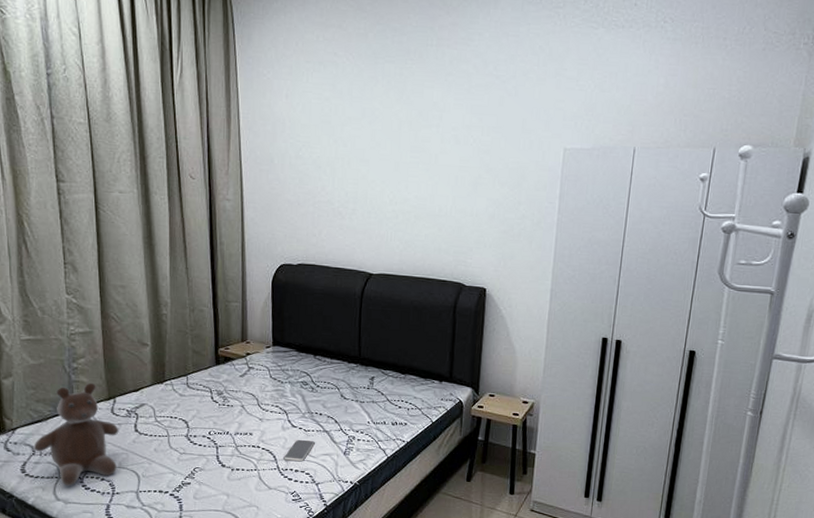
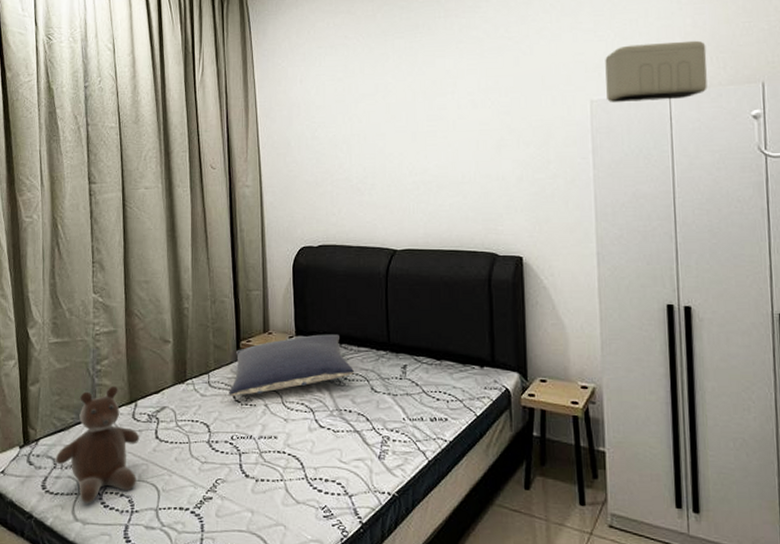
pillow: none [207,346,326,397] -> present [229,334,354,396]
smartphone: present [283,439,315,462] -> none [312,442,345,469]
storage box: none [579,98,673,156] -> present [605,40,707,102]

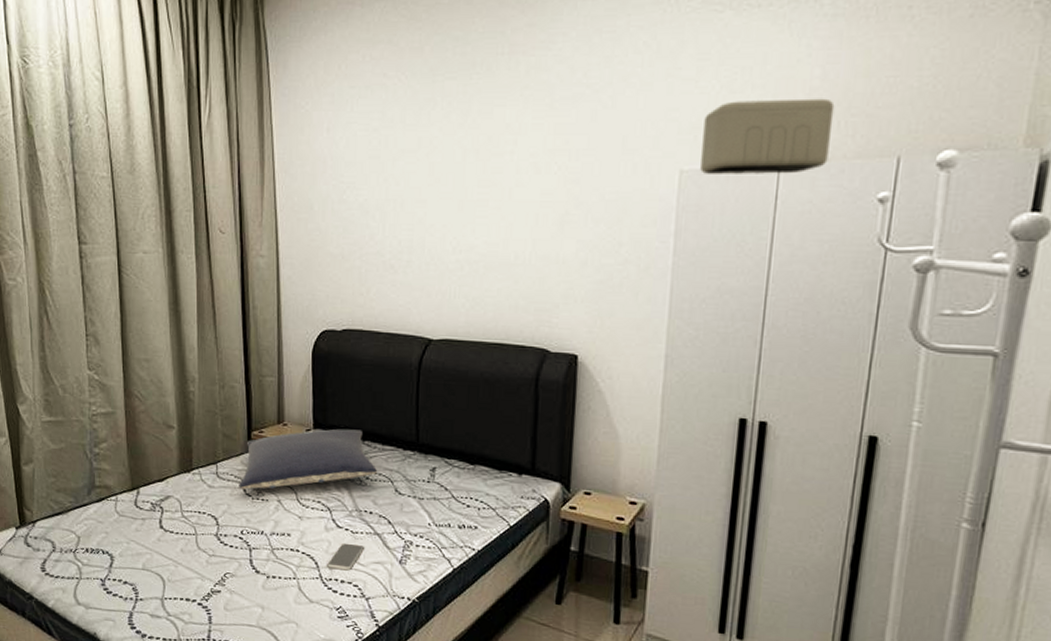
teddy bear: present [55,385,140,504] -> none [54,470,143,589]
smartphone: none [312,442,345,469] -> present [327,543,364,571]

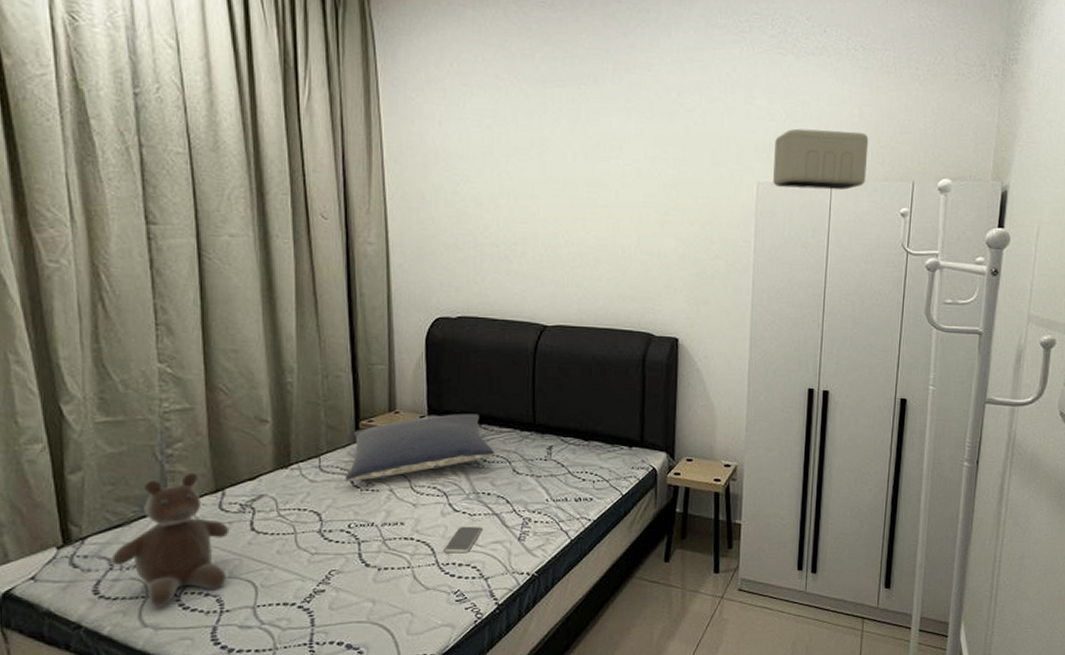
teddy bear: none [54,470,143,589] -> present [111,472,230,608]

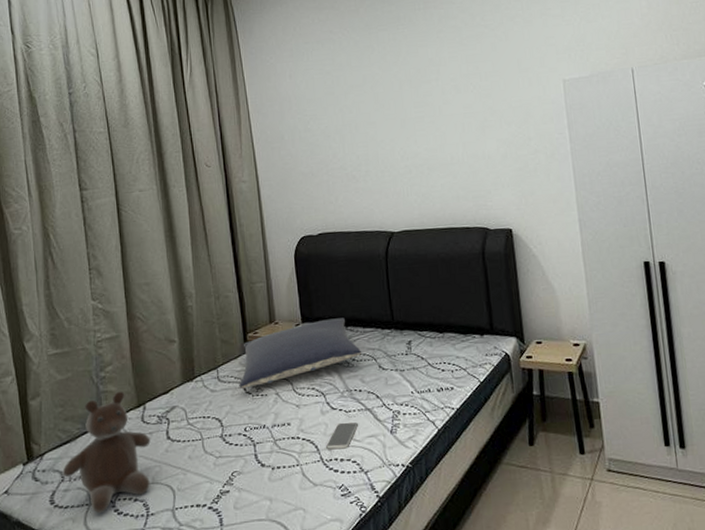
storage box: present [773,128,869,190] -> none [573,20,665,81]

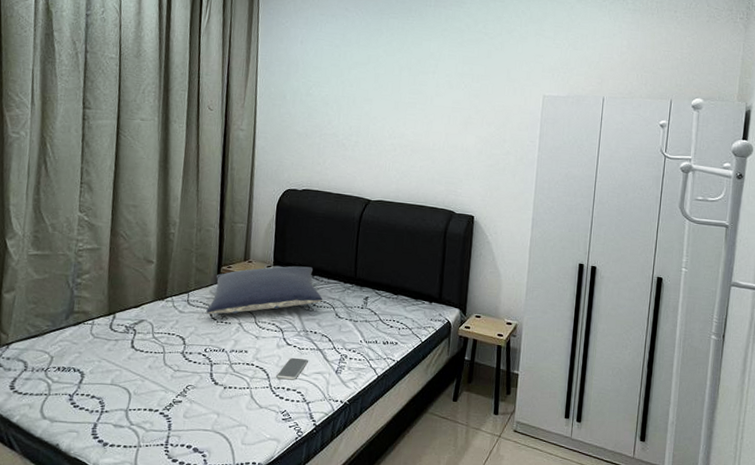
teddy bear: present [62,391,151,514] -> none [26,298,116,404]

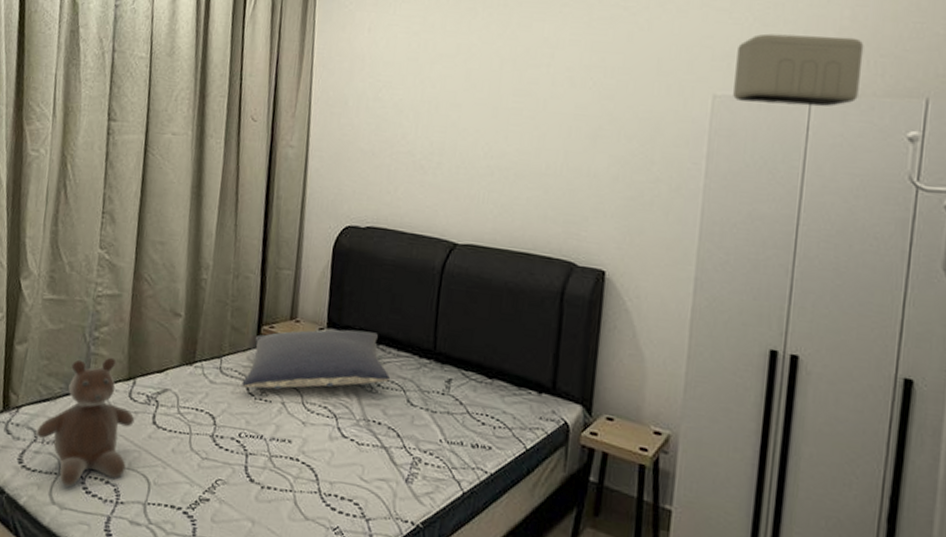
teddy bear: none [26,298,116,404] -> present [36,357,135,487]
smartphone: present [276,357,308,380] -> none [327,454,369,487]
storage box: none [556,55,635,104] -> present [733,33,864,107]

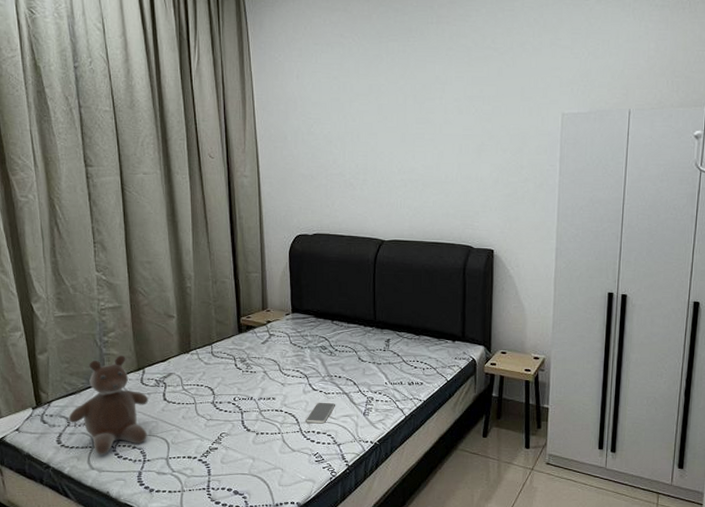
pillow: present [242,329,390,390] -> none [231,312,344,364]
smartphone: none [327,454,369,487] -> present [306,402,335,424]
storage box: present [733,33,864,107] -> none [576,64,665,117]

